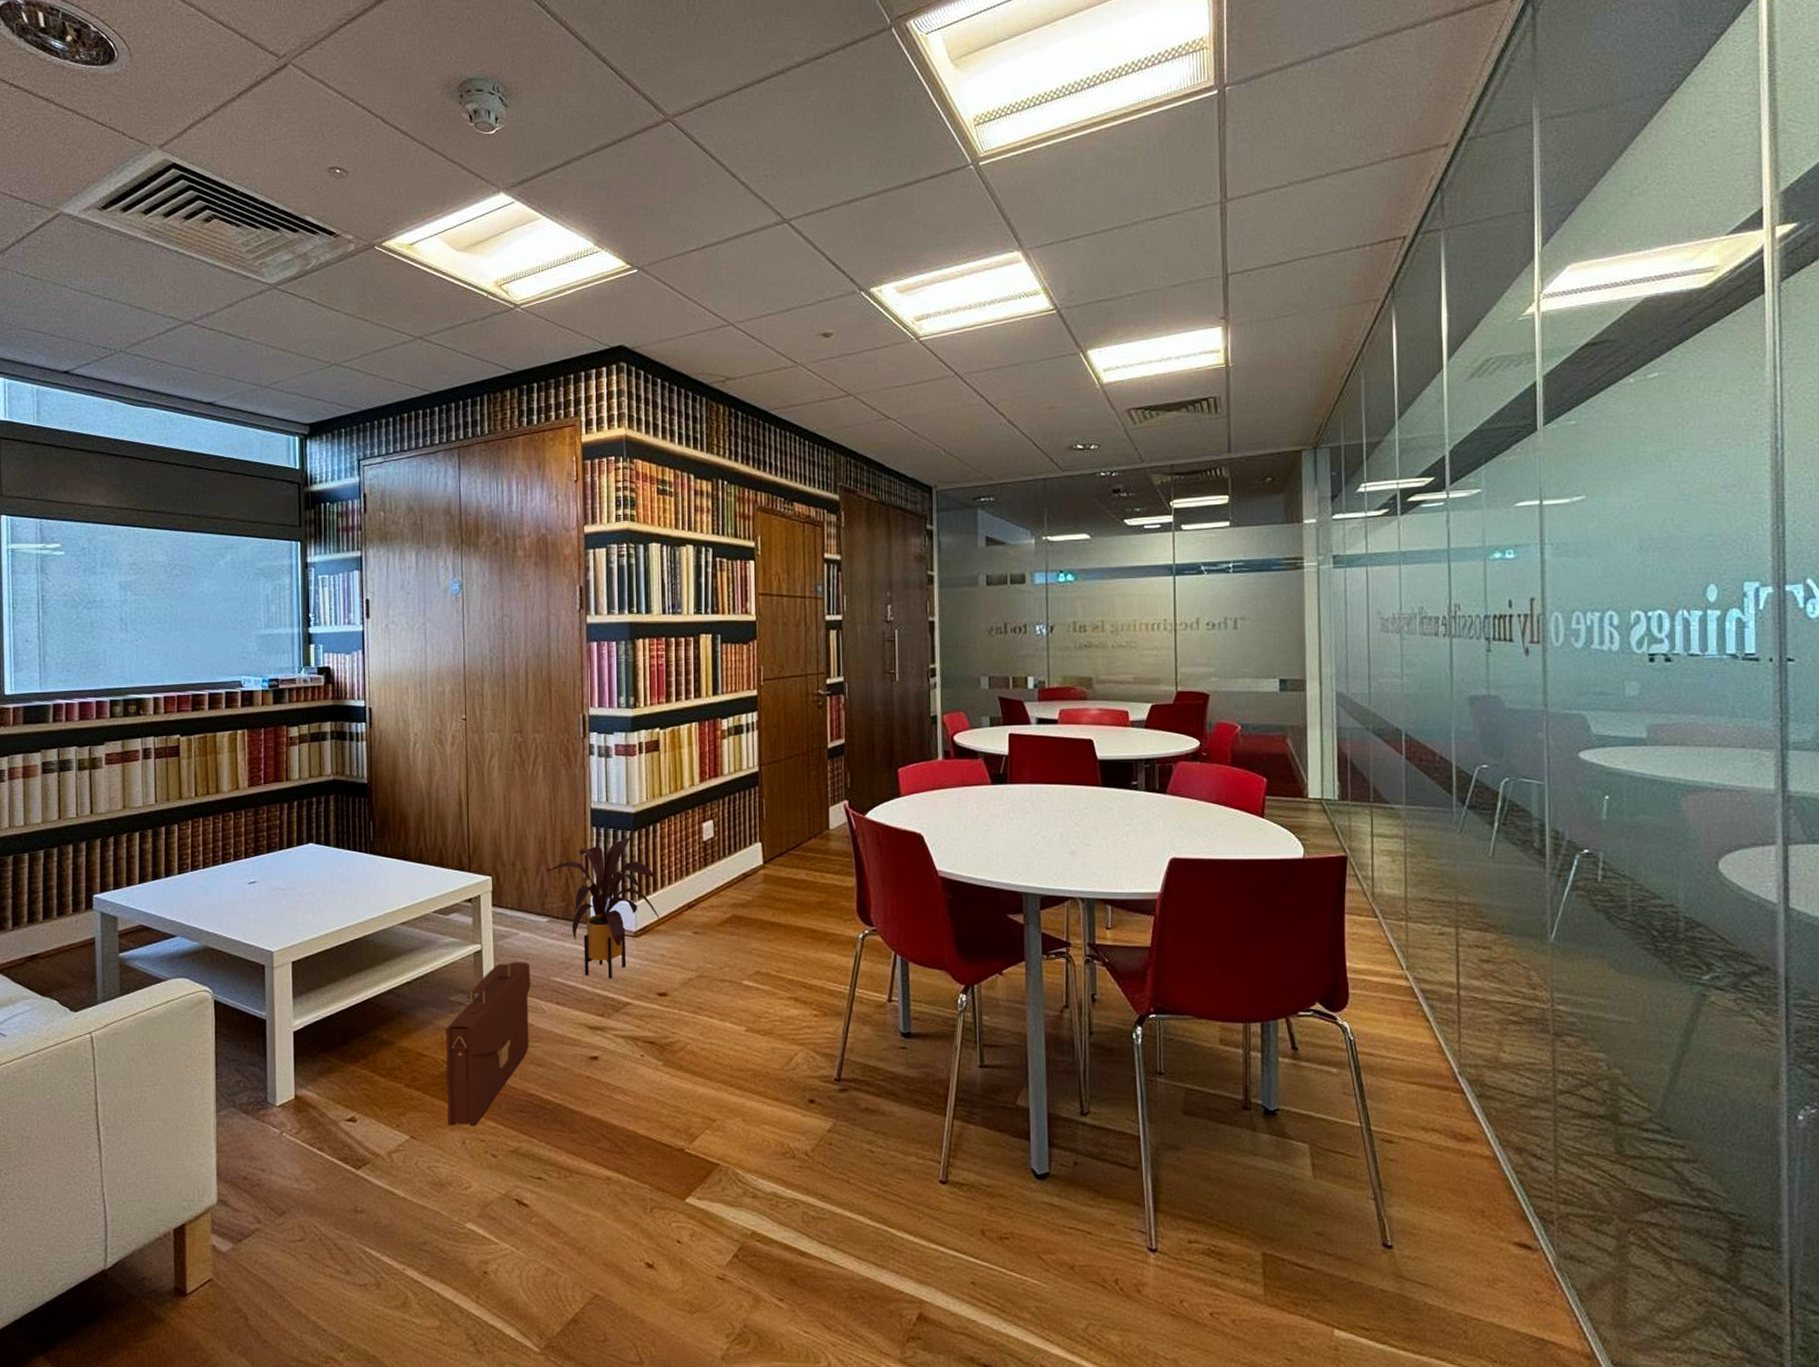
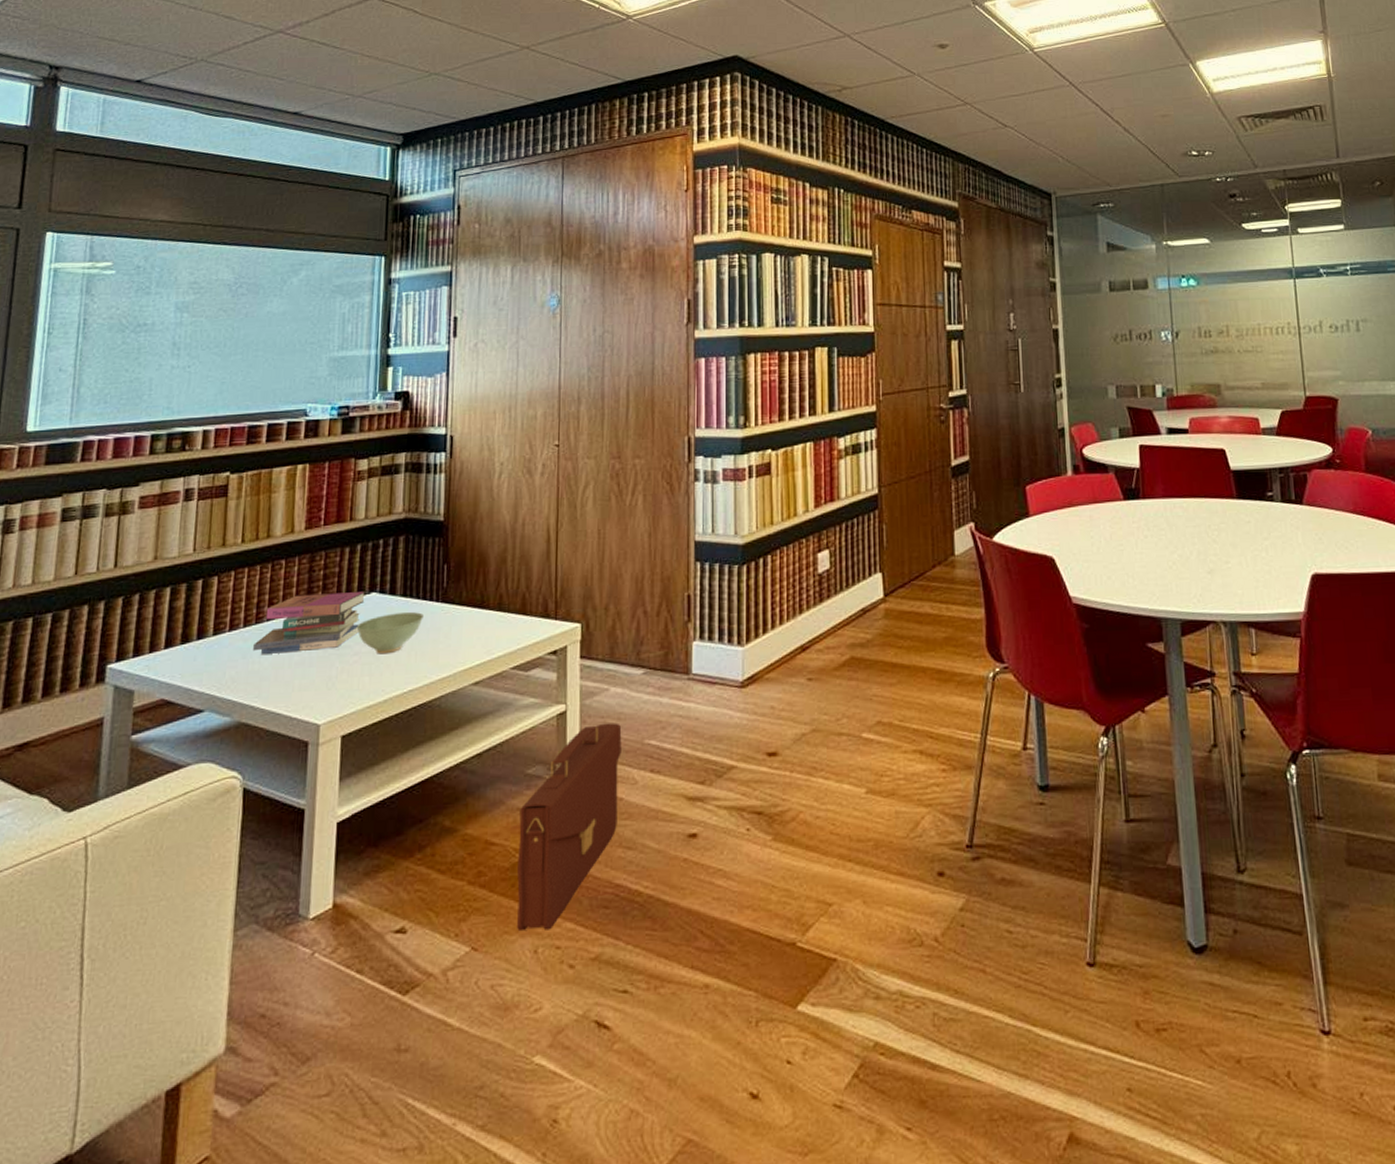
books: none [213,842,304,891] -> present [253,592,365,654]
bowl: none [298,861,355,896] -> present [356,612,423,655]
house plant: present [546,837,660,979] -> none [643,572,771,739]

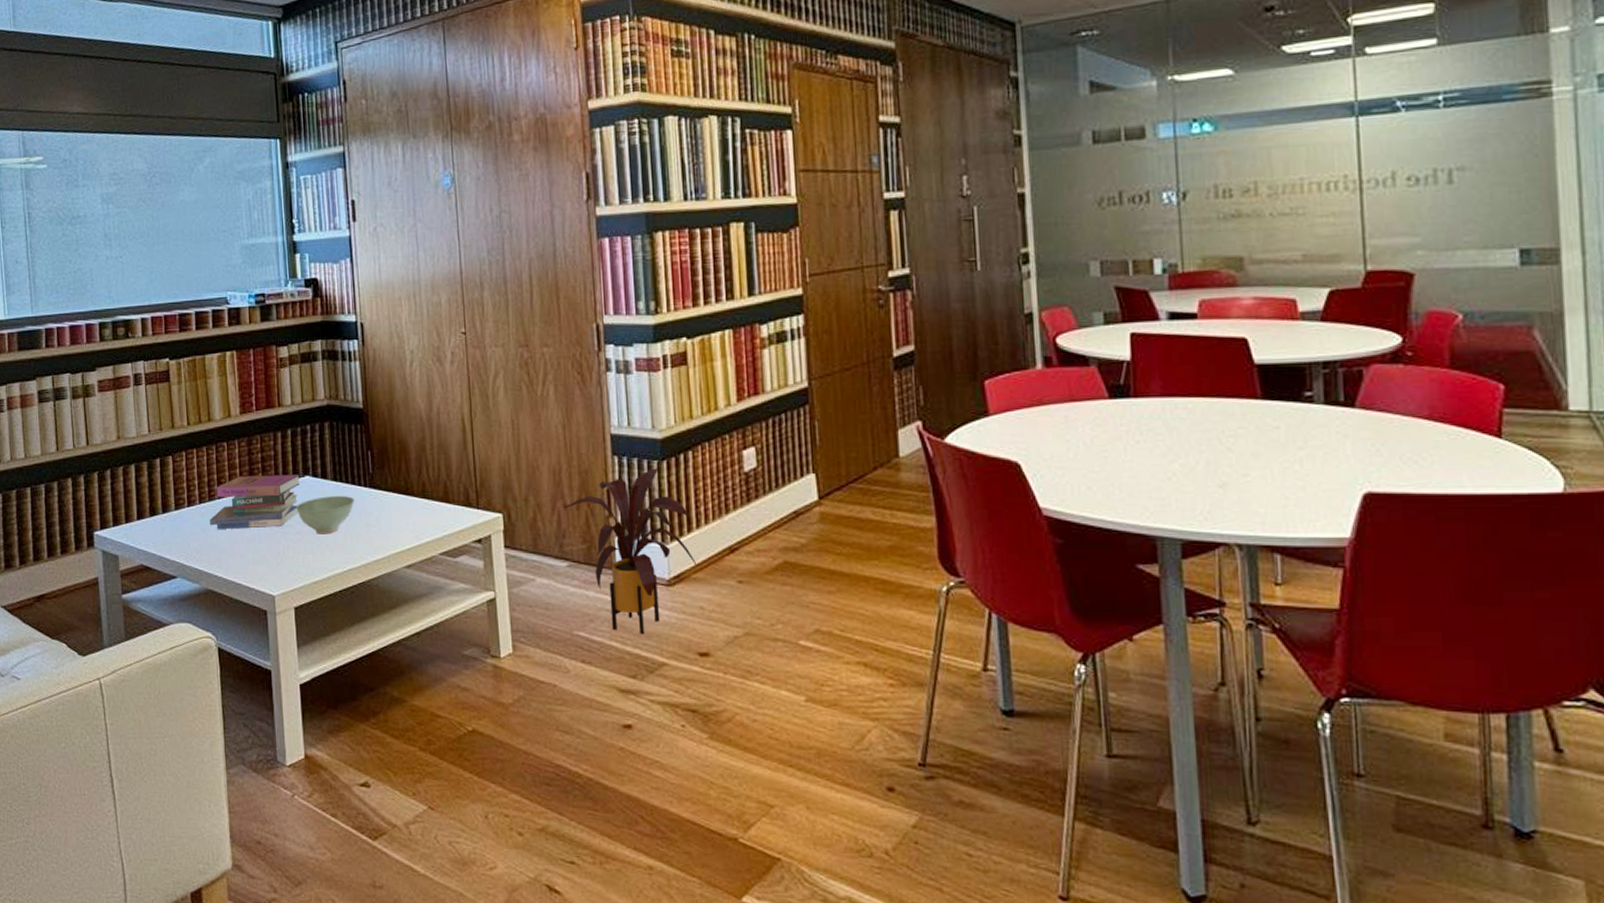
briefcase: present [517,723,622,932] -> none [460,612,553,799]
house plant: none [643,572,771,739] -> present [563,468,698,635]

